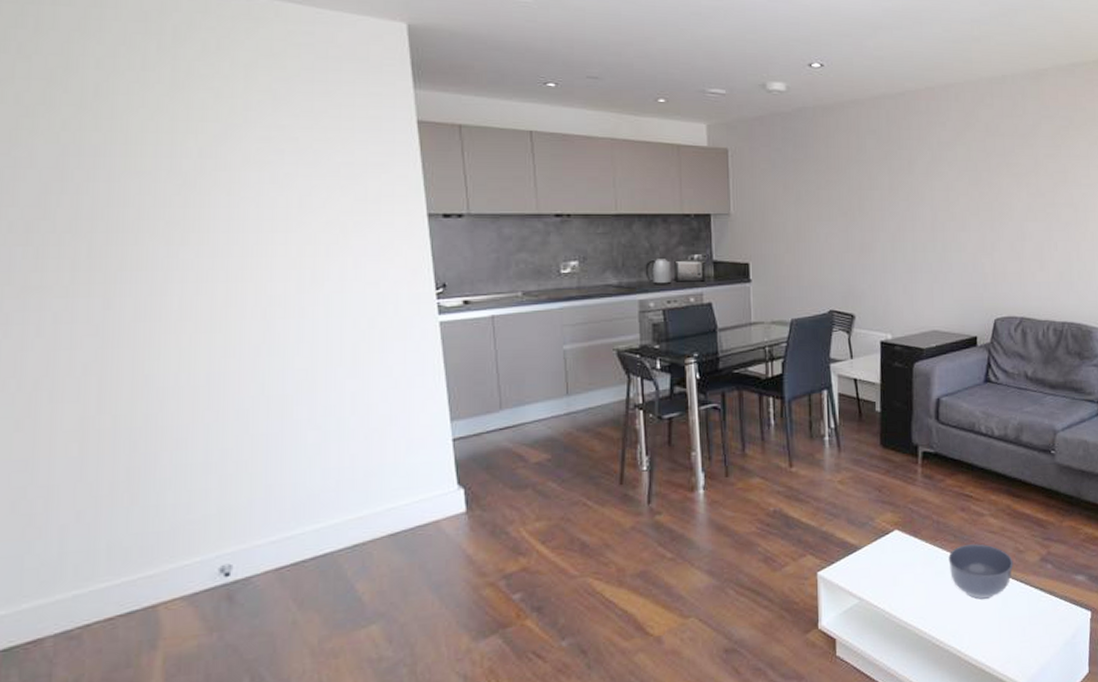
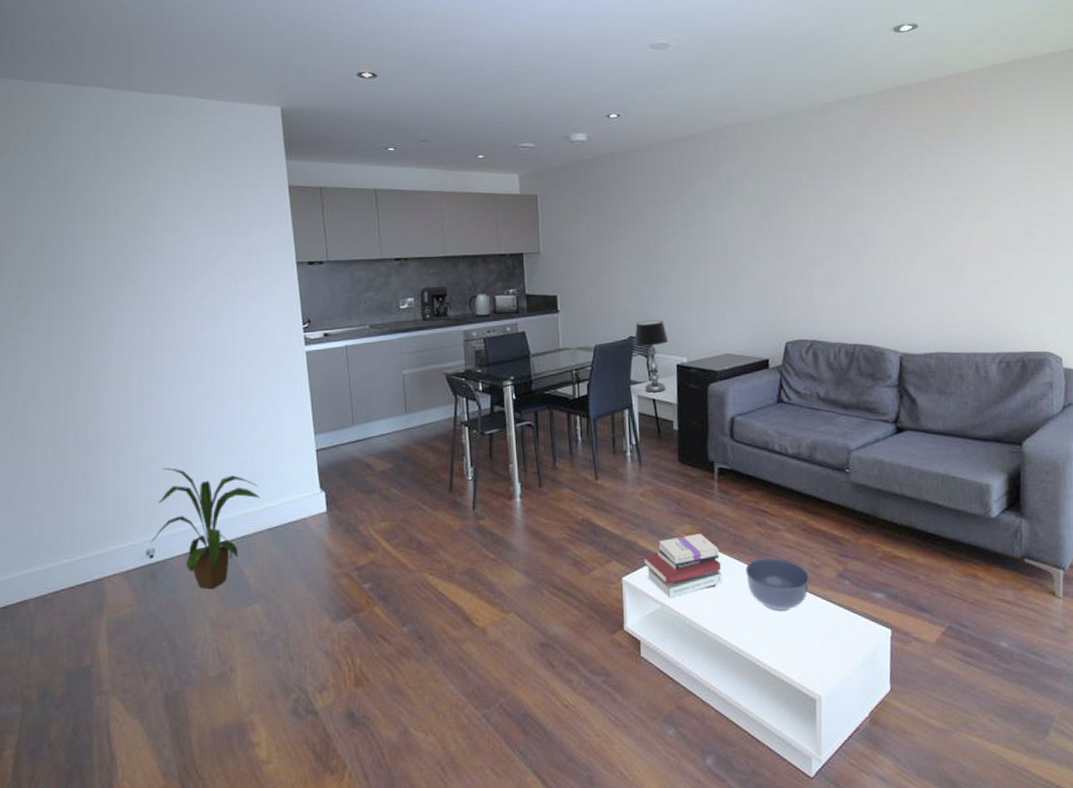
house plant: none [225,464,379,611] -> present [150,468,261,589]
coffee maker: none [586,248,624,288] -> present [420,286,451,321]
table lamp: none [835,292,872,372] -> present [634,320,669,393]
books: none [840,521,924,592] -> present [643,533,722,599]

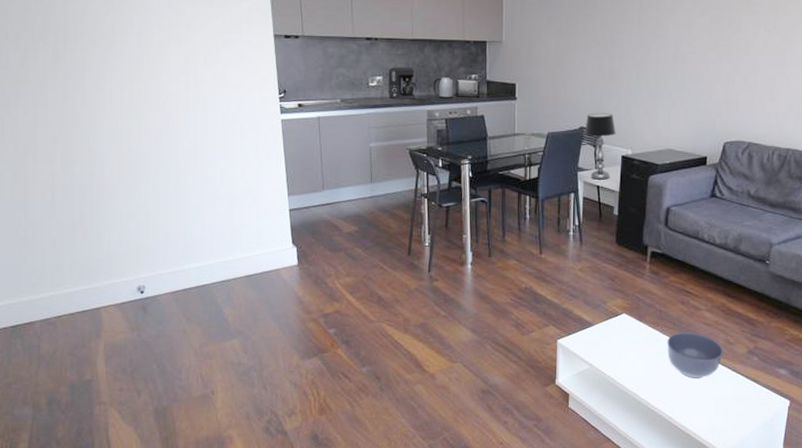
house plant: present [150,468,261,589] -> none [141,216,239,323]
books: present [643,533,722,599] -> none [577,307,646,361]

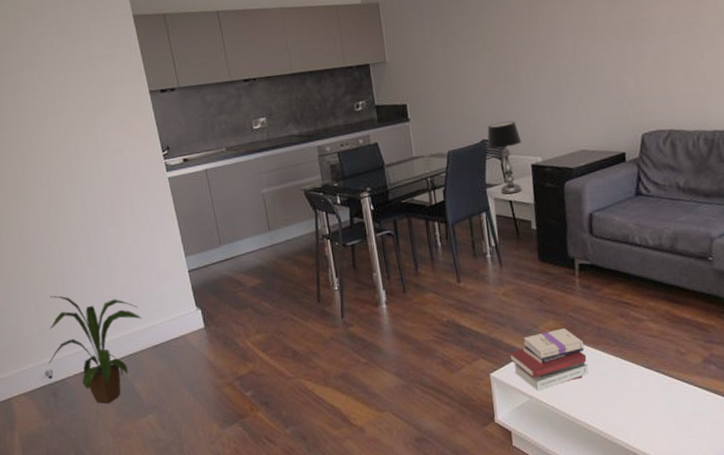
house plant: none [141,216,239,323] -> present [47,295,142,404]
coffee maker: present [388,67,417,99] -> none [271,103,303,139]
kettle: present [433,76,454,99] -> none [319,107,343,132]
toaster: present [455,78,482,98] -> none [342,105,371,128]
books: none [577,307,646,361] -> present [509,327,588,391]
bowl: present [667,332,723,378] -> none [611,347,676,398]

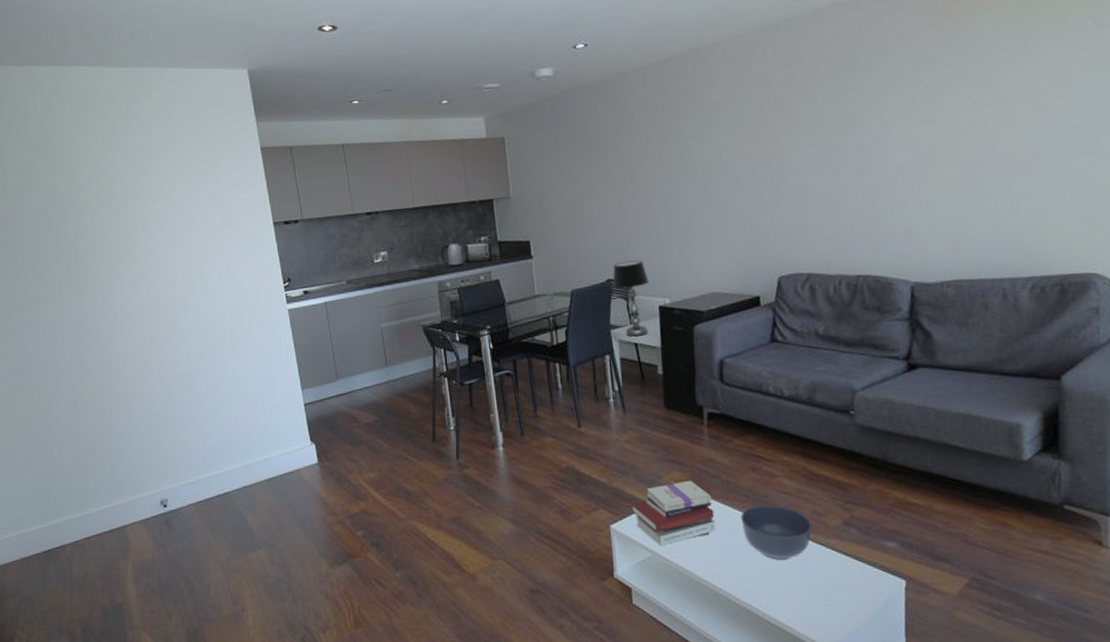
house plant: present [47,295,142,404] -> none [163,424,257,536]
kettle: none [319,107,343,132] -> present [440,242,464,267]
toaster: none [342,105,371,128] -> present [463,240,493,263]
bowl: none [611,347,676,398] -> present [740,504,813,560]

